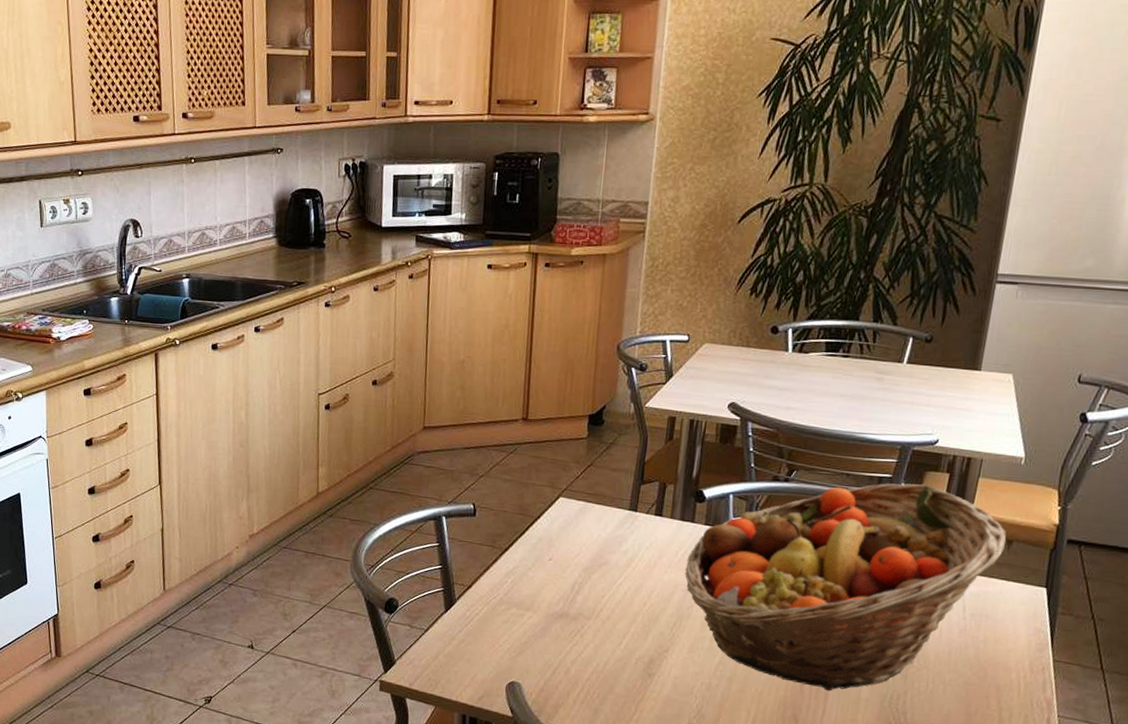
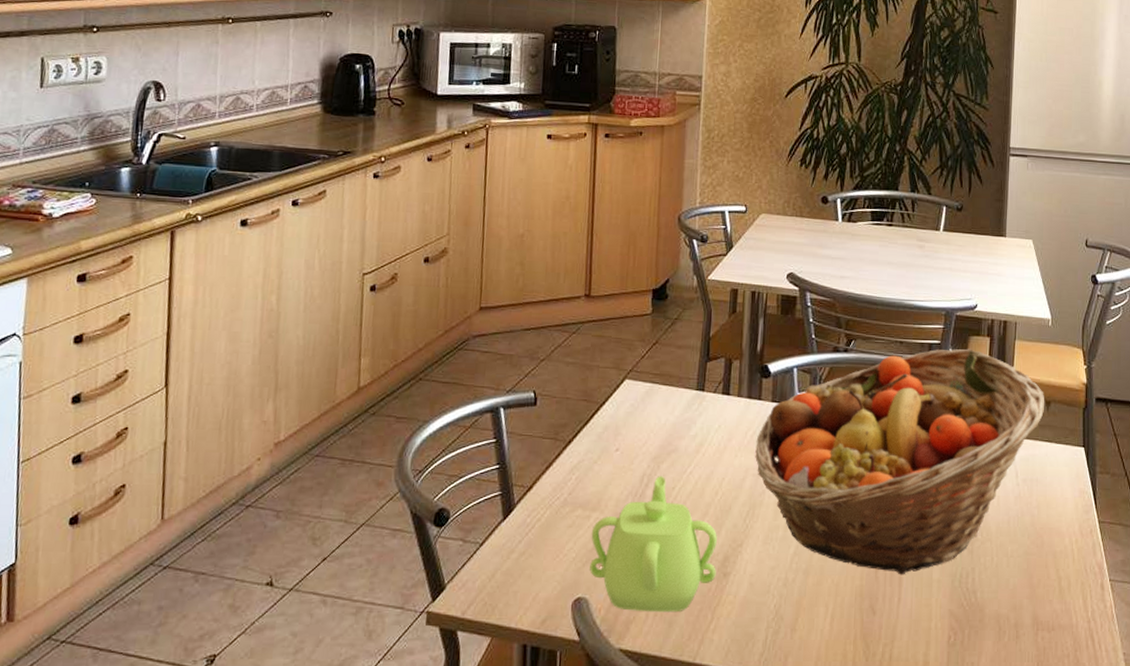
teapot: none [523,585,644,703] -> present [590,476,717,613]

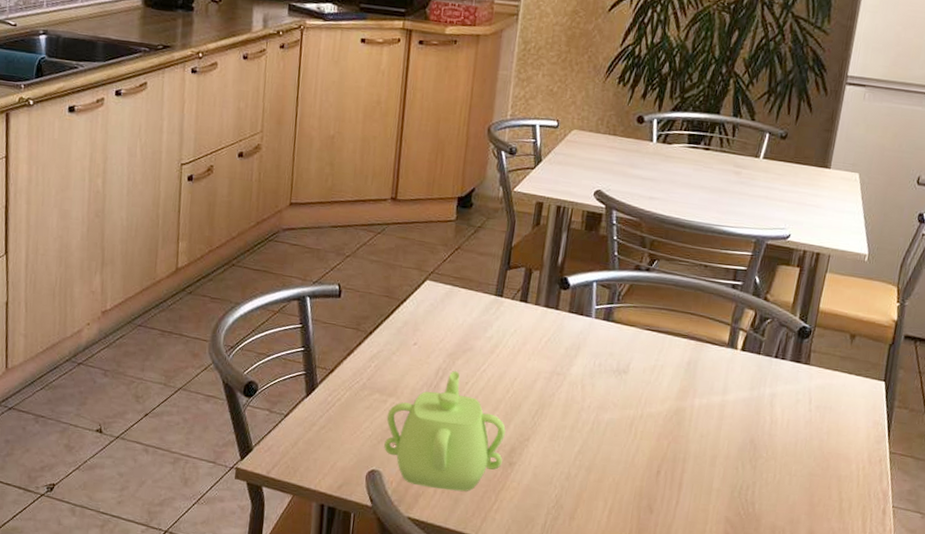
fruit basket: present [755,348,1045,575] -> none [548,275,850,482]

